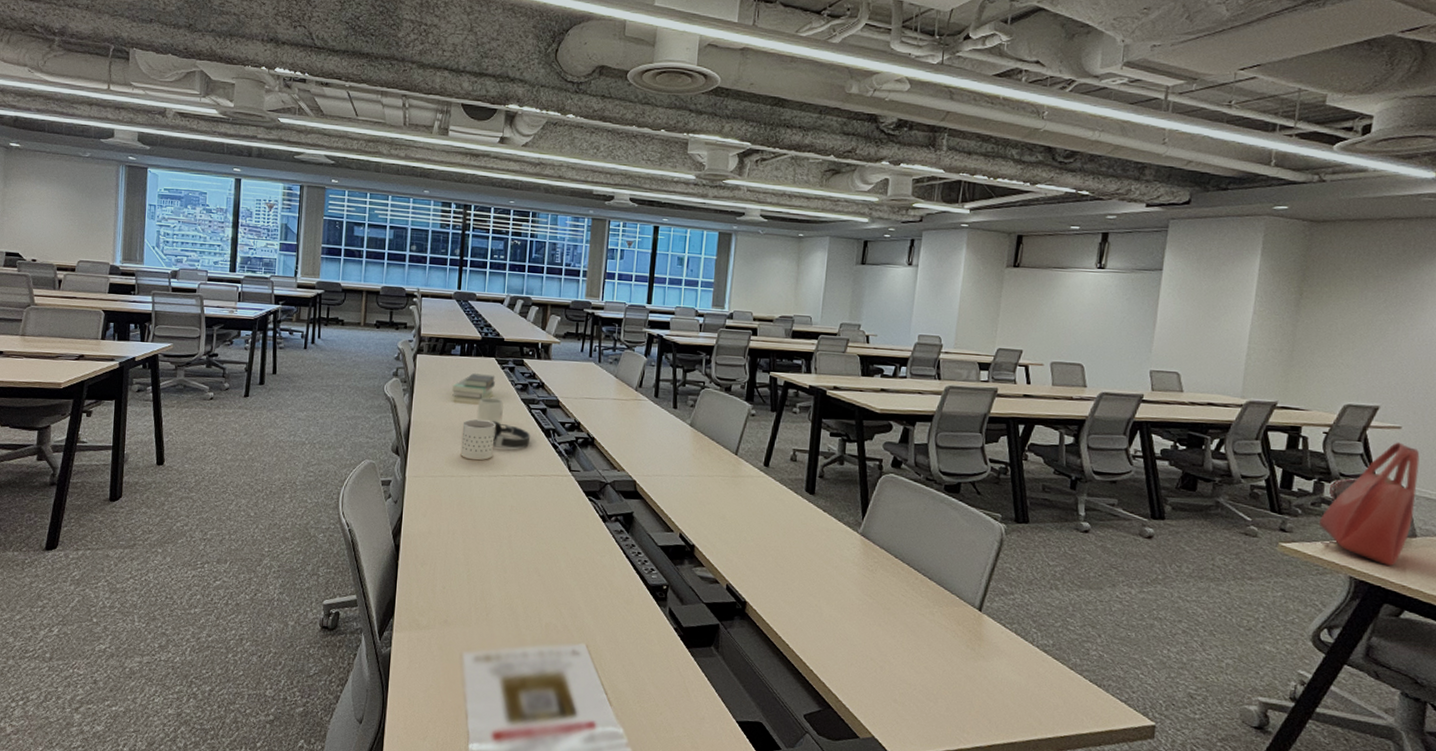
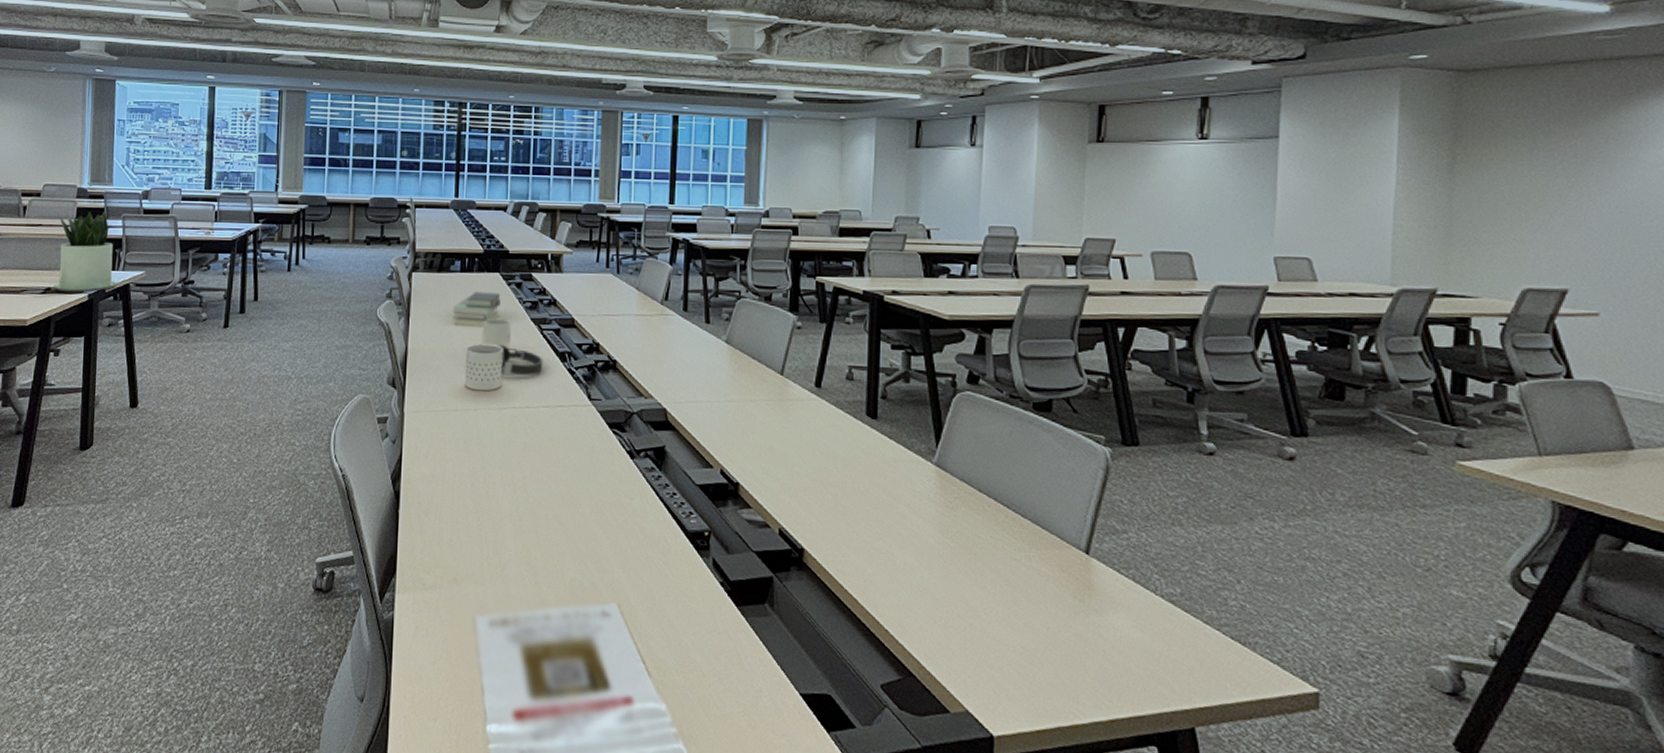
planter: none [85,285,147,361] -> present [52,211,118,293]
handbag: present [1318,442,1420,566] -> none [1504,332,1628,486]

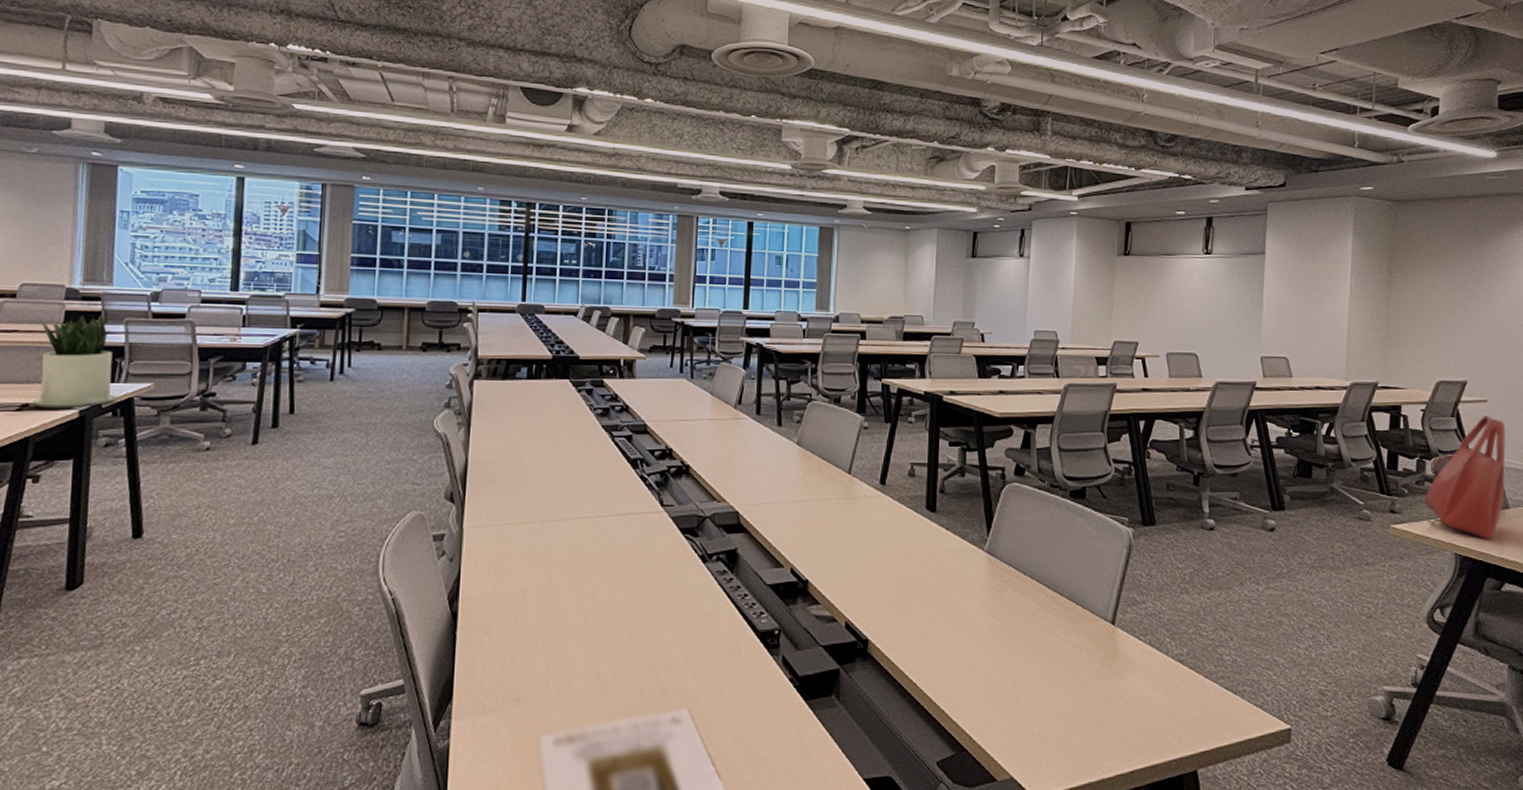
books: present [452,291,501,327] -> none [517,399,570,436]
mug: present [465,344,503,391] -> none [530,453,572,502]
mug: present [481,318,512,348] -> none [549,426,582,457]
headphones: present [498,345,544,375] -> none [566,454,615,484]
handbag: none [1504,332,1628,486] -> present [1423,415,1505,539]

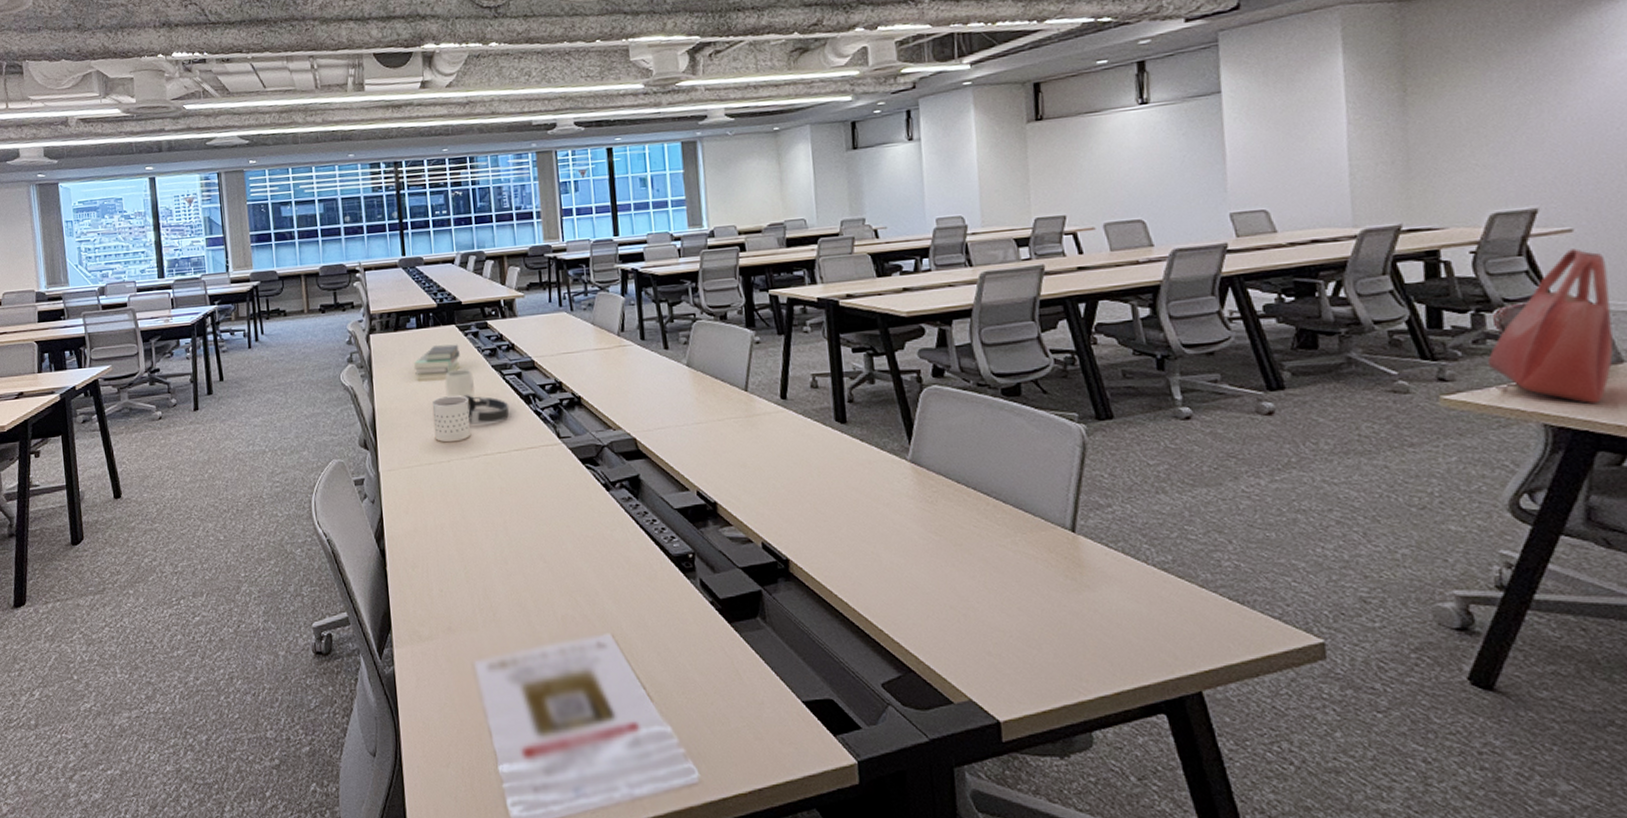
planter: present [31,314,118,408] -> none [20,311,86,395]
books: none [517,399,570,436] -> present [413,344,460,382]
mug: none [530,453,572,502] -> present [431,395,472,443]
mug: none [549,426,582,457] -> present [444,369,476,398]
headphones: none [566,454,615,484] -> present [462,395,509,423]

